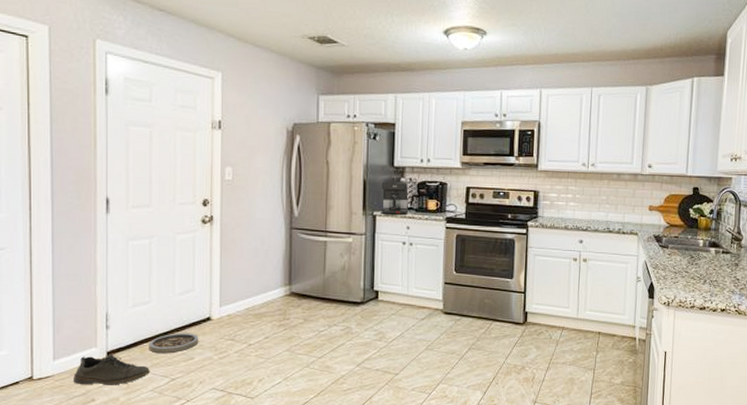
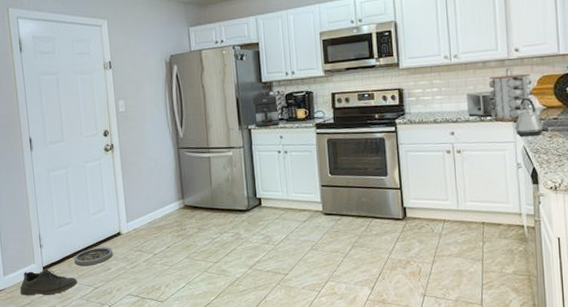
toaster: none [597,203,625,229] -> present [466,91,496,118]
spice rack: none [619,182,660,237] -> present [488,67,534,123]
kettle: none [638,213,665,253] -> present [514,97,544,137]

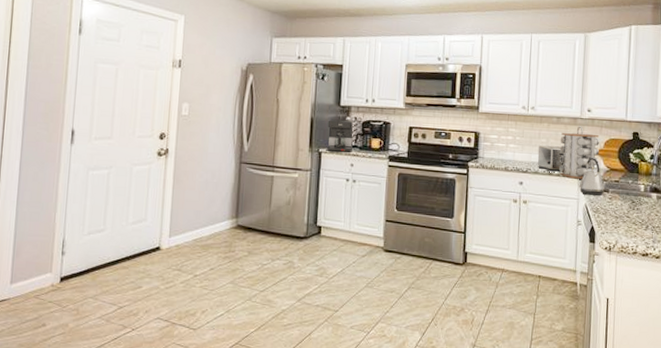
shoe: present [20,268,77,296] -> none [27,279,99,311]
pet bowl: present [74,247,113,267] -> none [100,261,148,282]

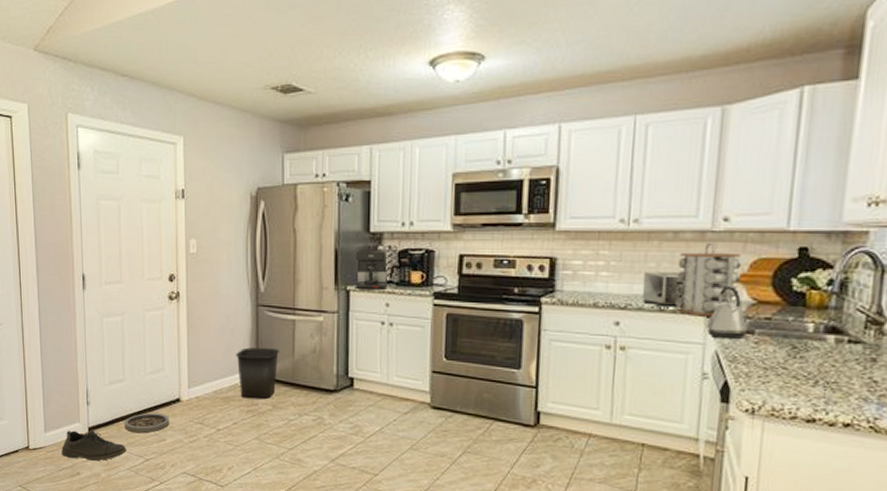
shoe: none [27,279,99,311] -> present [61,430,126,461]
pet bowl: none [100,261,148,282] -> present [124,412,170,434]
waste bin: none [218,200,258,247] -> present [236,347,279,400]

